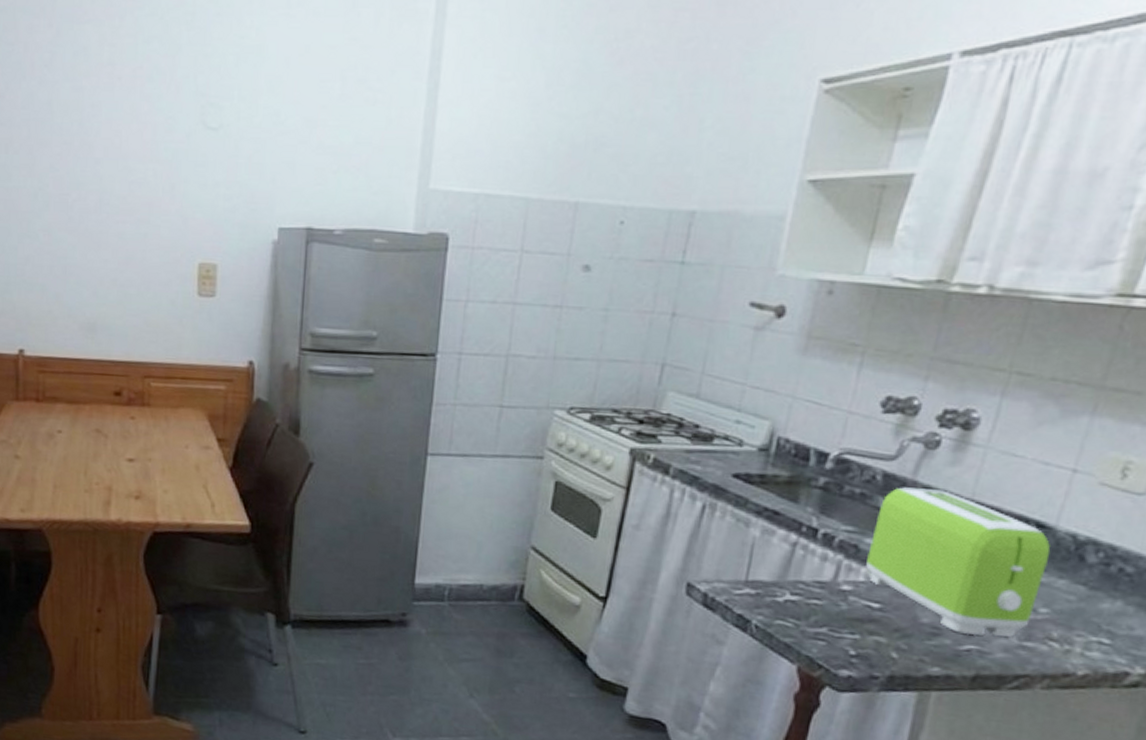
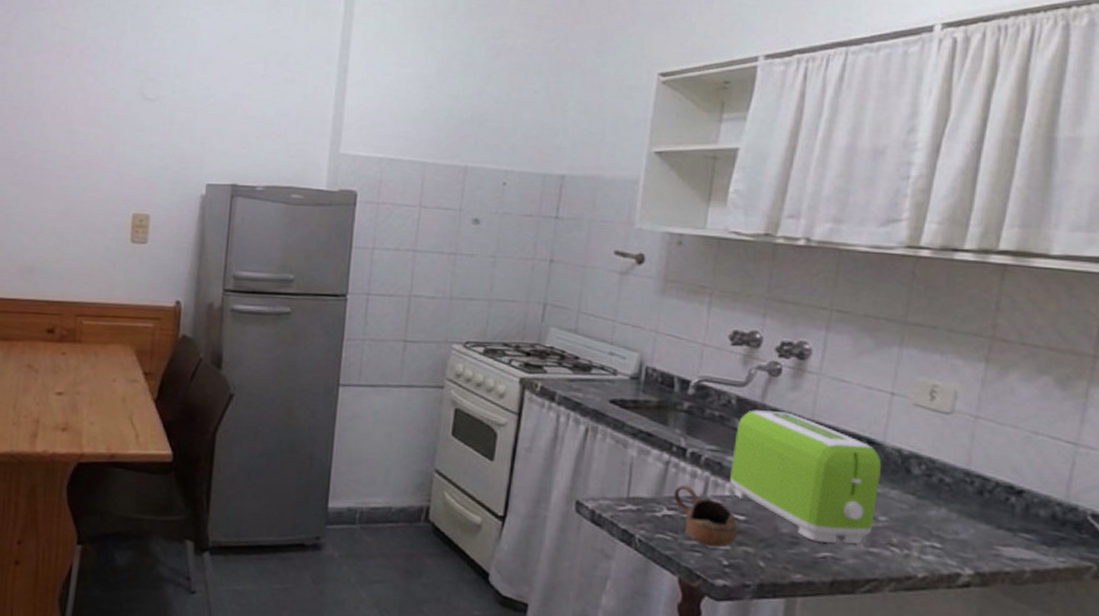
cup: none [798,568,870,636] -> present [673,484,737,548]

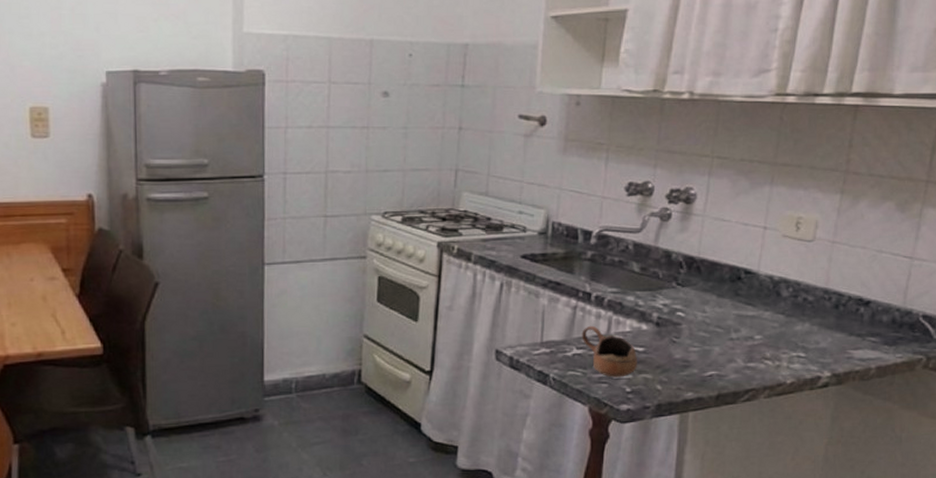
toaster: present [730,410,882,544] -> none [630,252,757,364]

